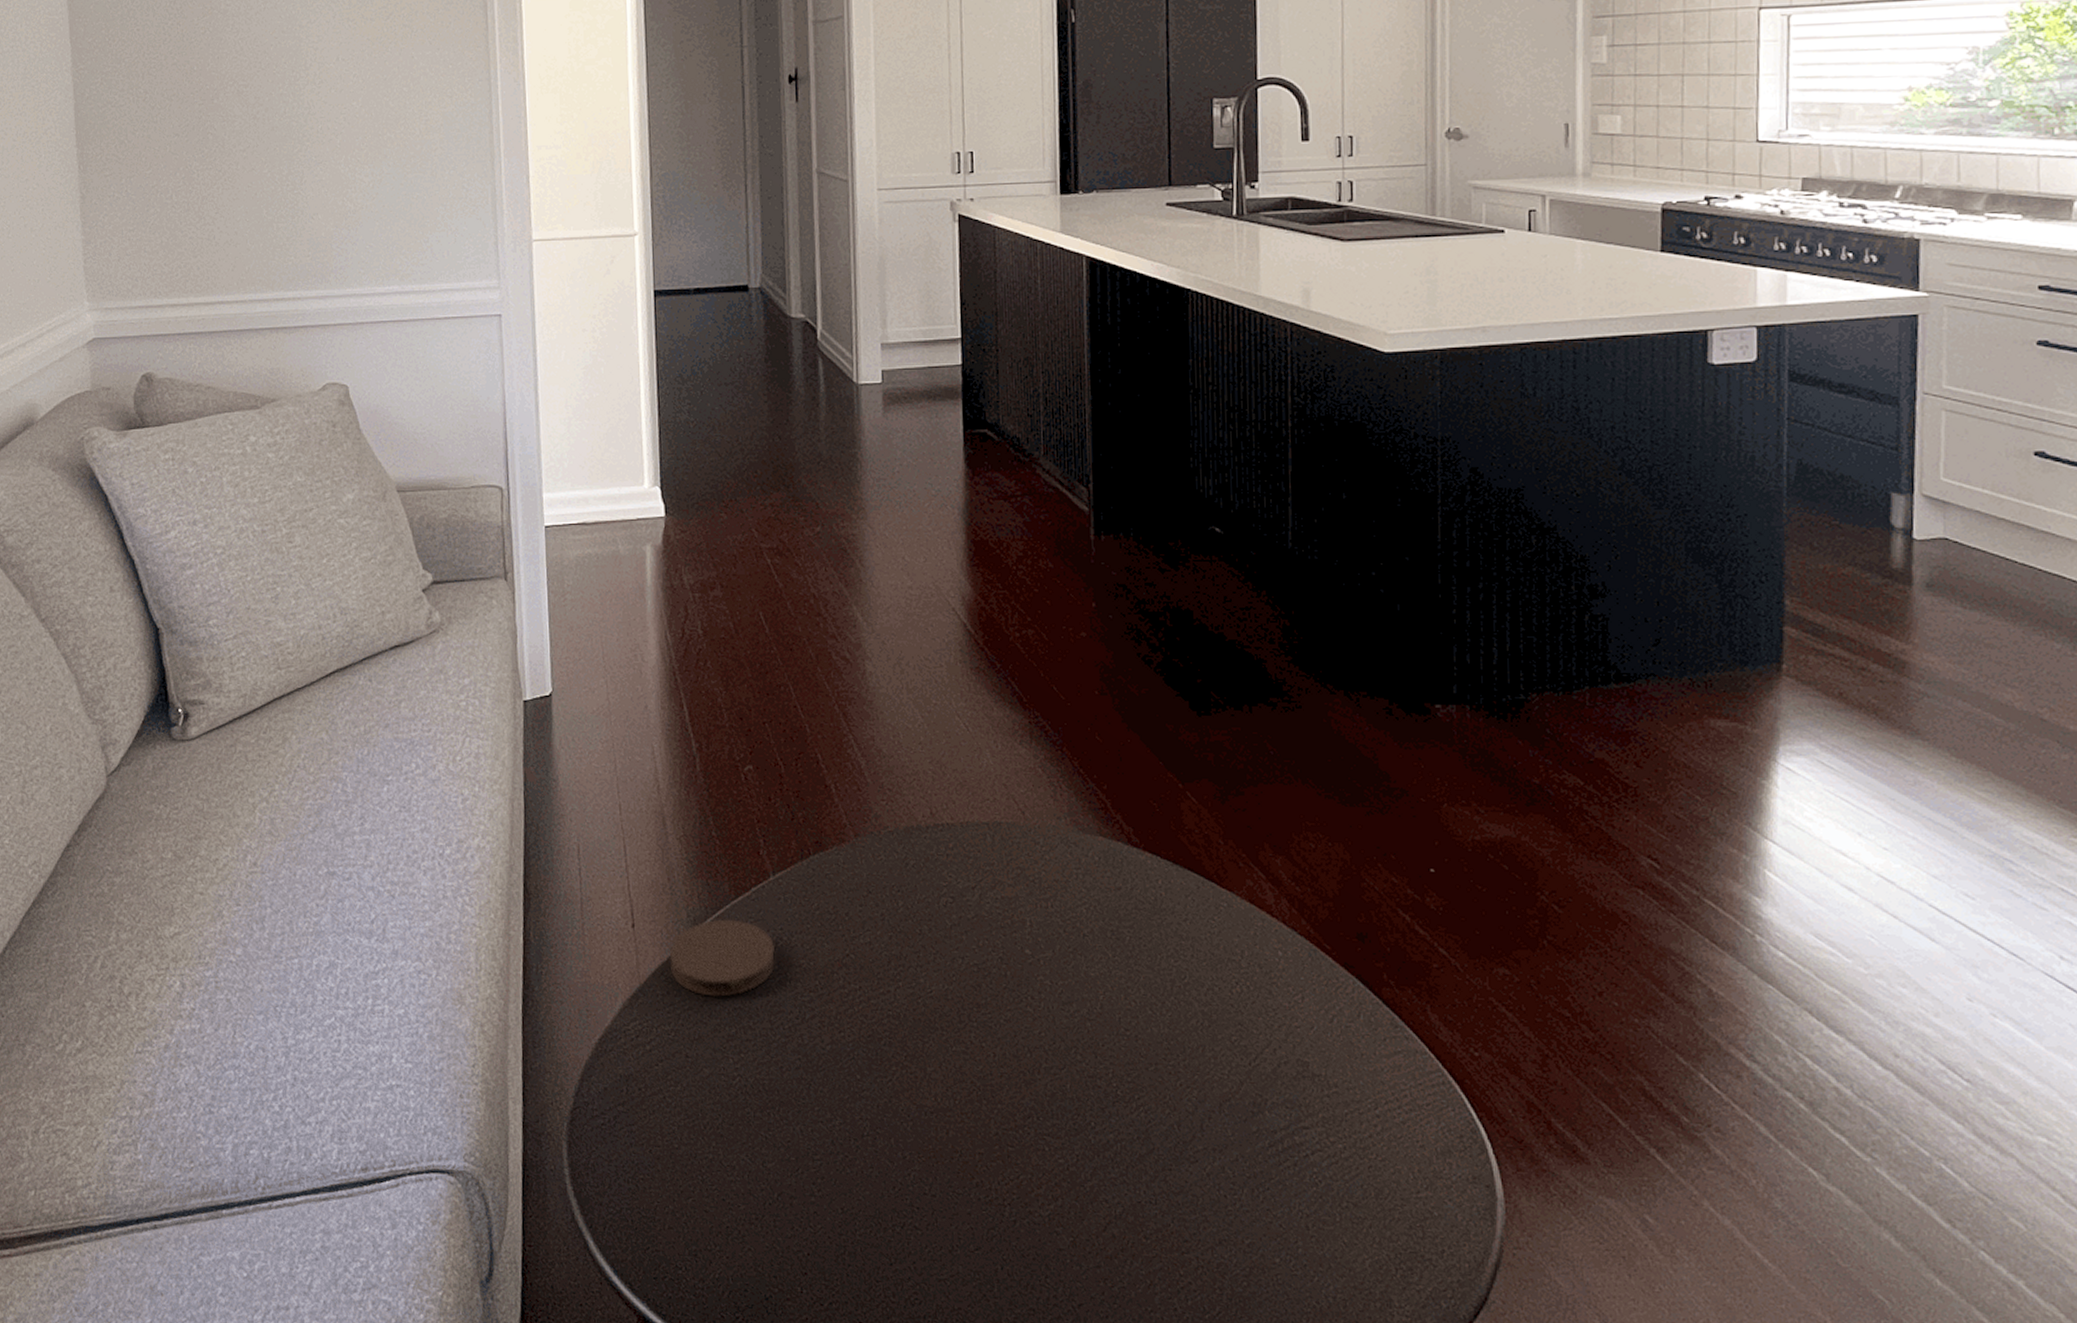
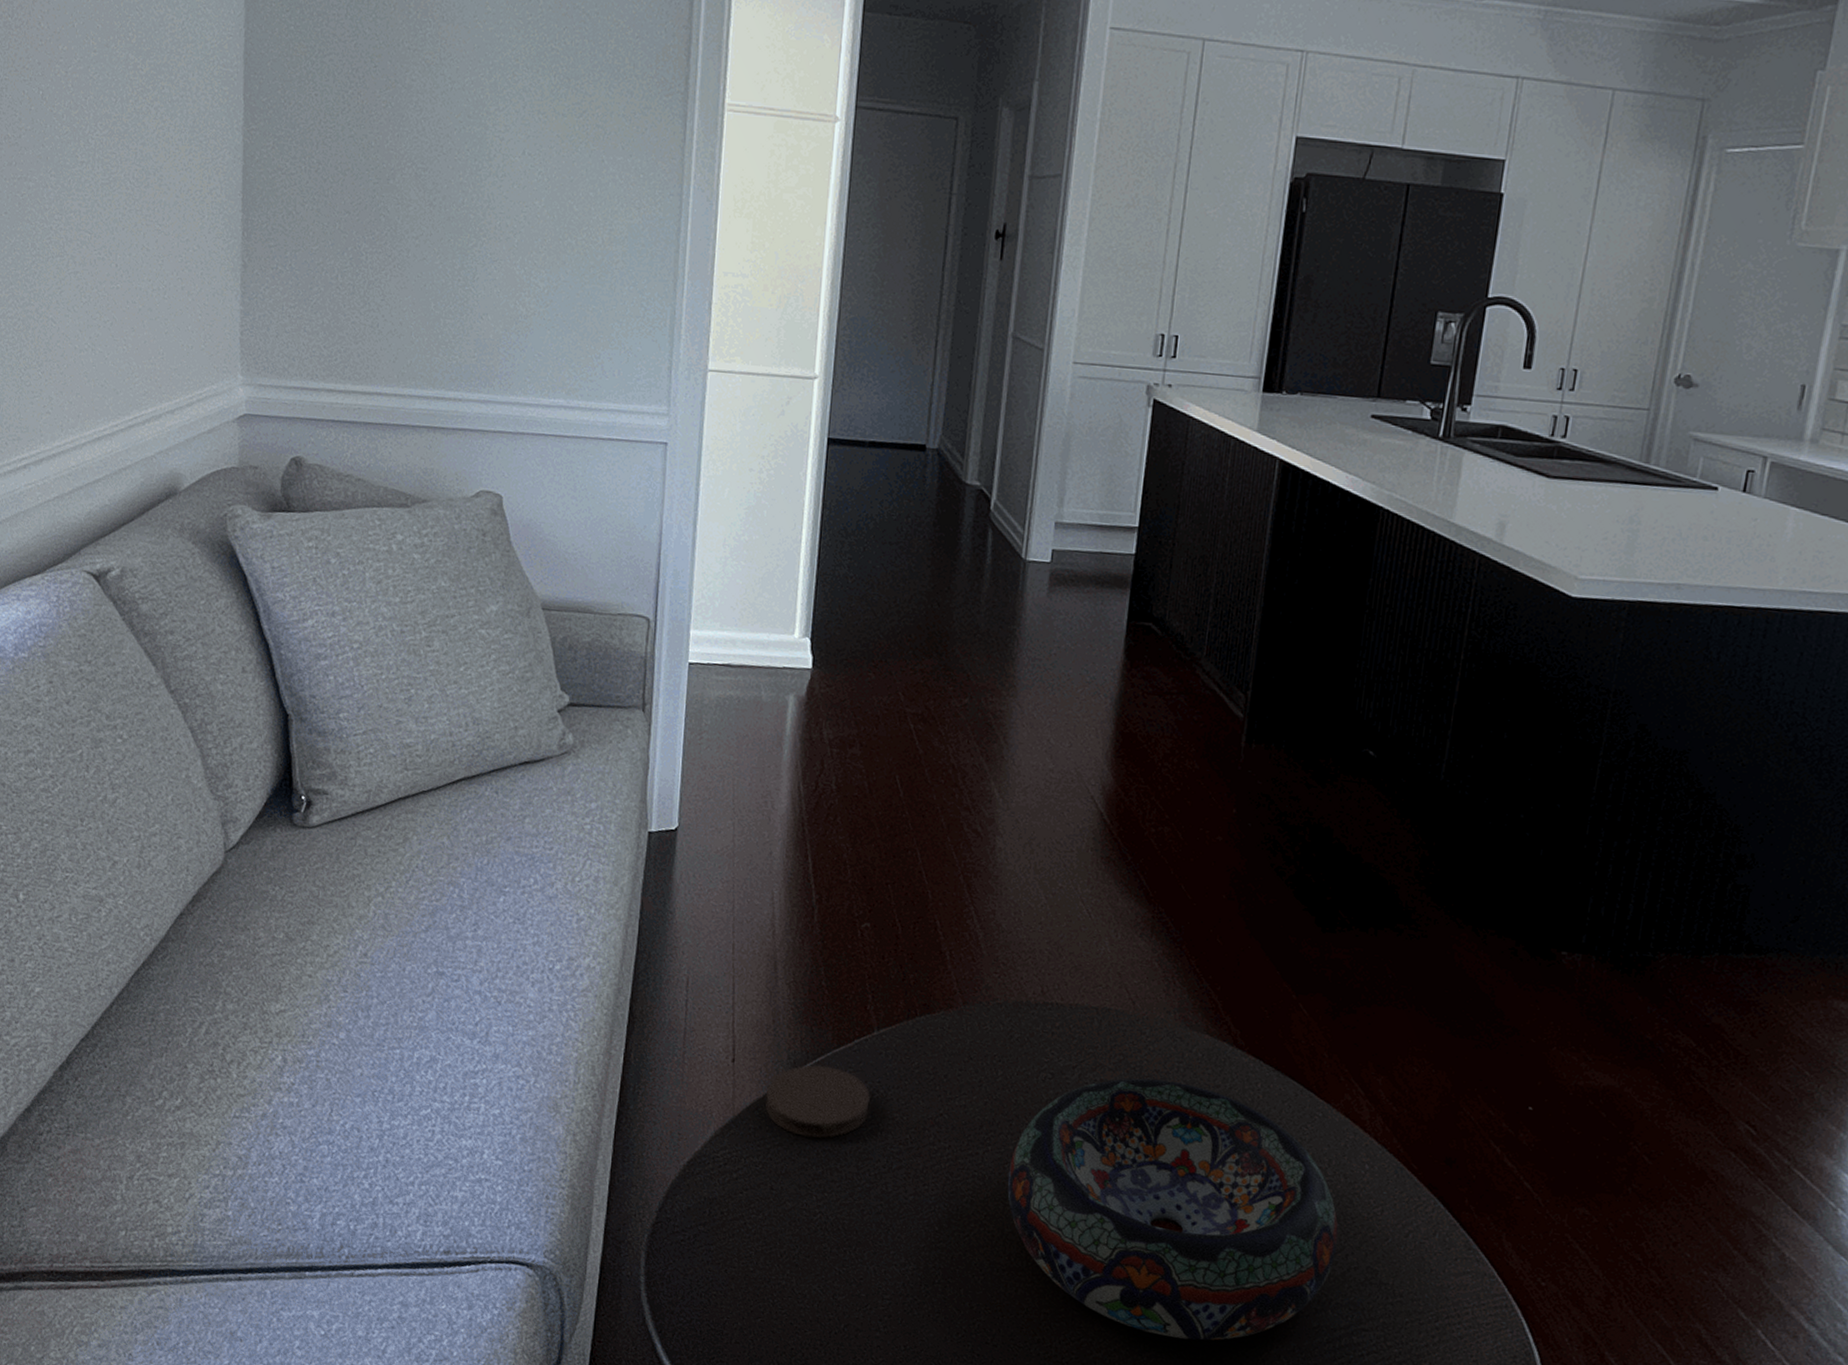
decorative bowl: none [922,889,1264,1163] -> present [1007,1078,1338,1341]

